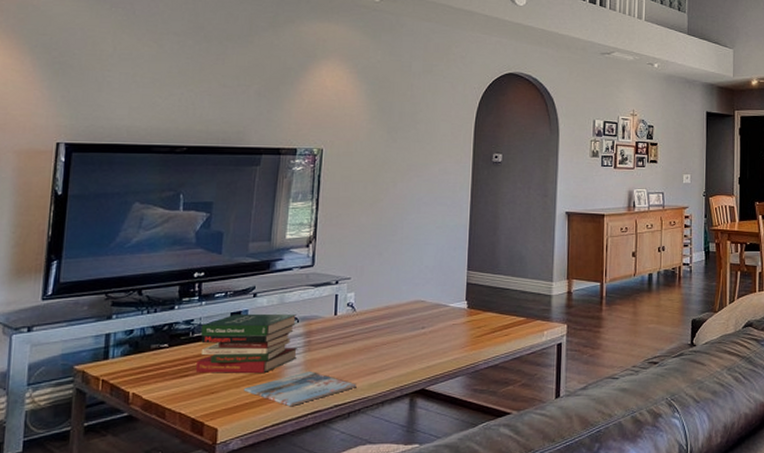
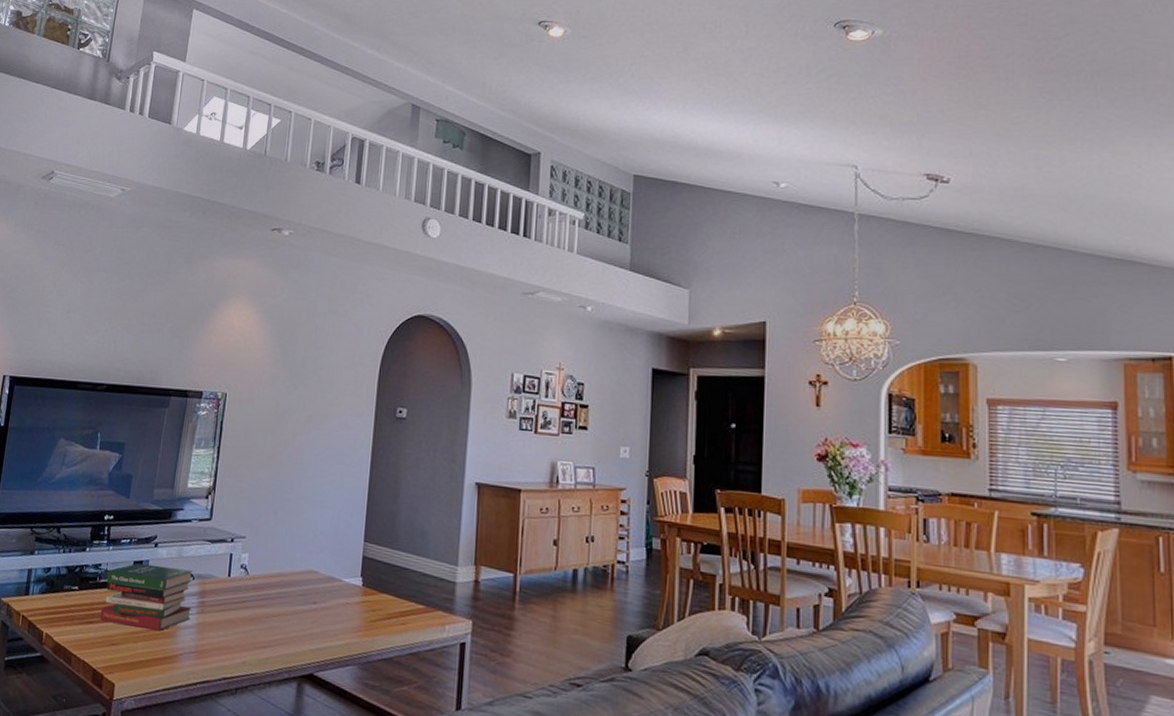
magazine: present [243,370,357,407] -> none [140,634,246,672]

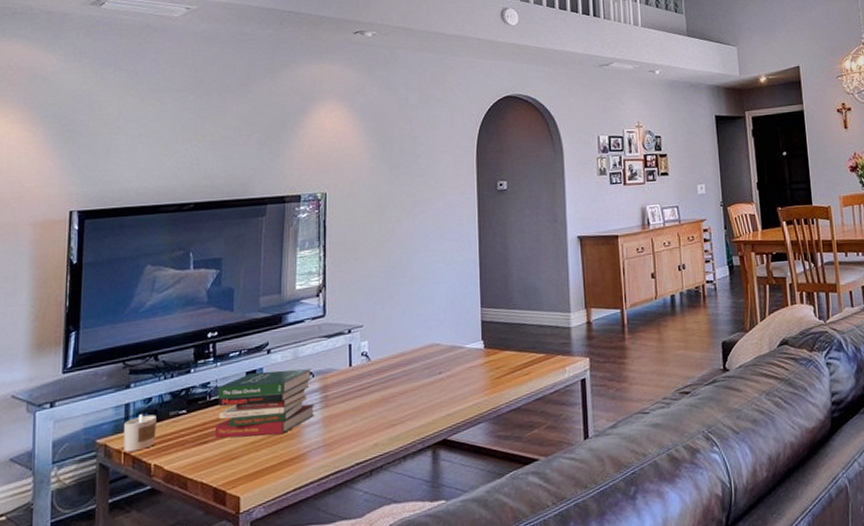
candle: none [22,582,53,617] -> present [124,414,156,452]

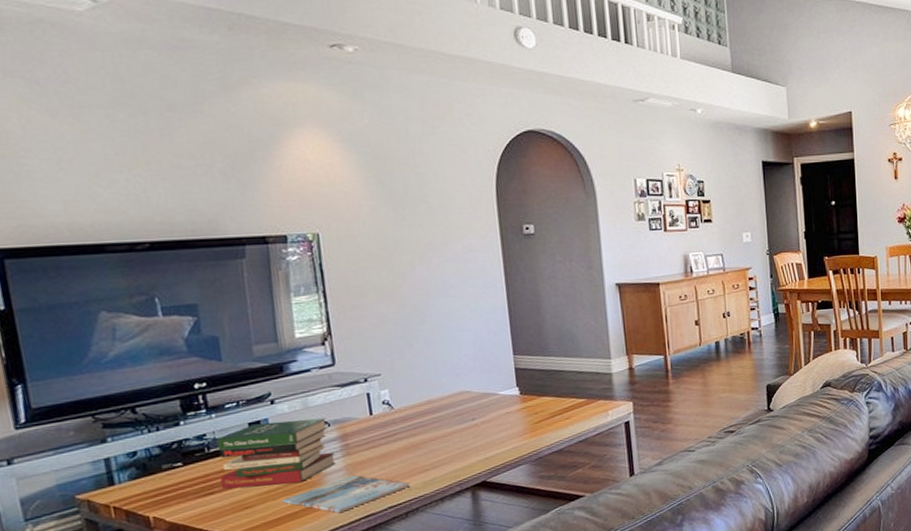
candle: present [124,414,156,452] -> none [107,468,151,507]
magazine: none [263,428,377,469] -> present [281,474,410,514]

